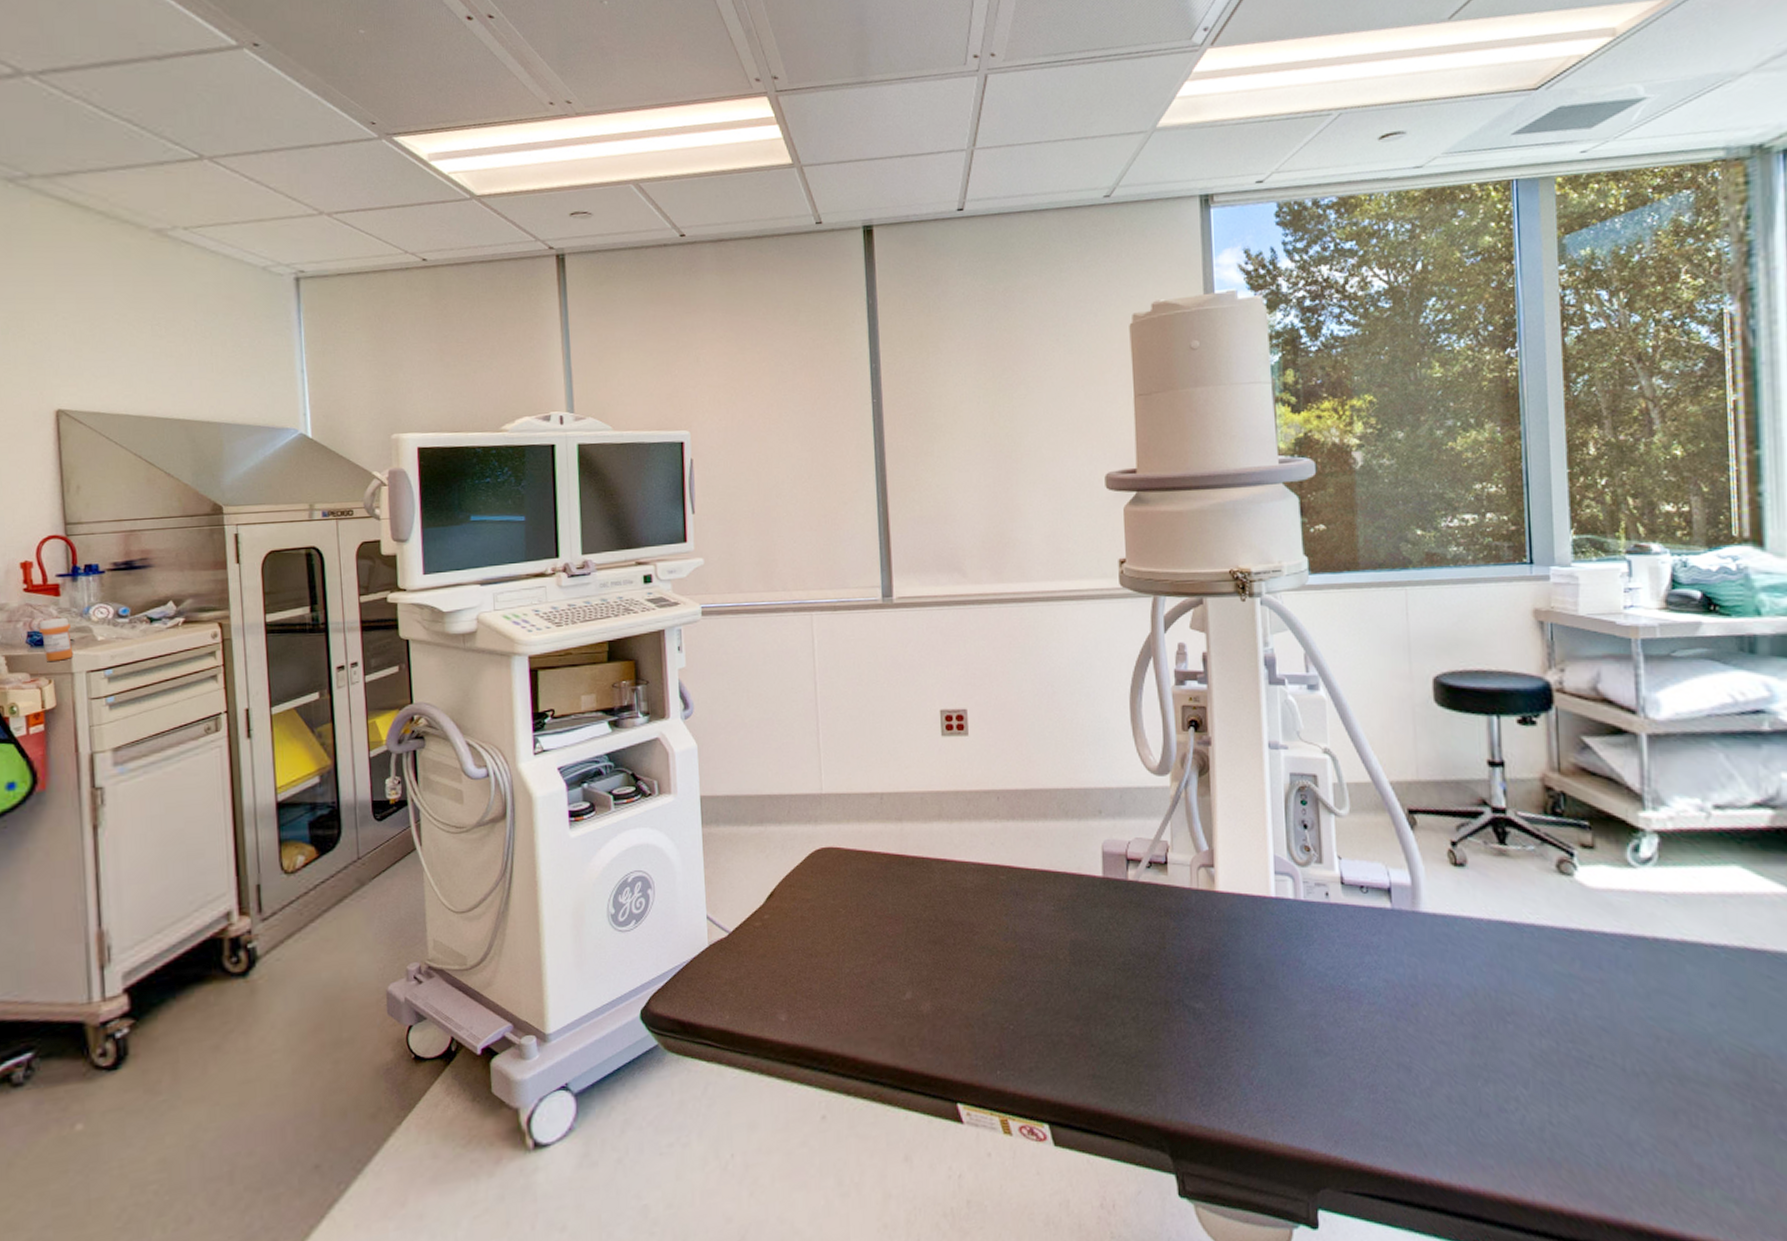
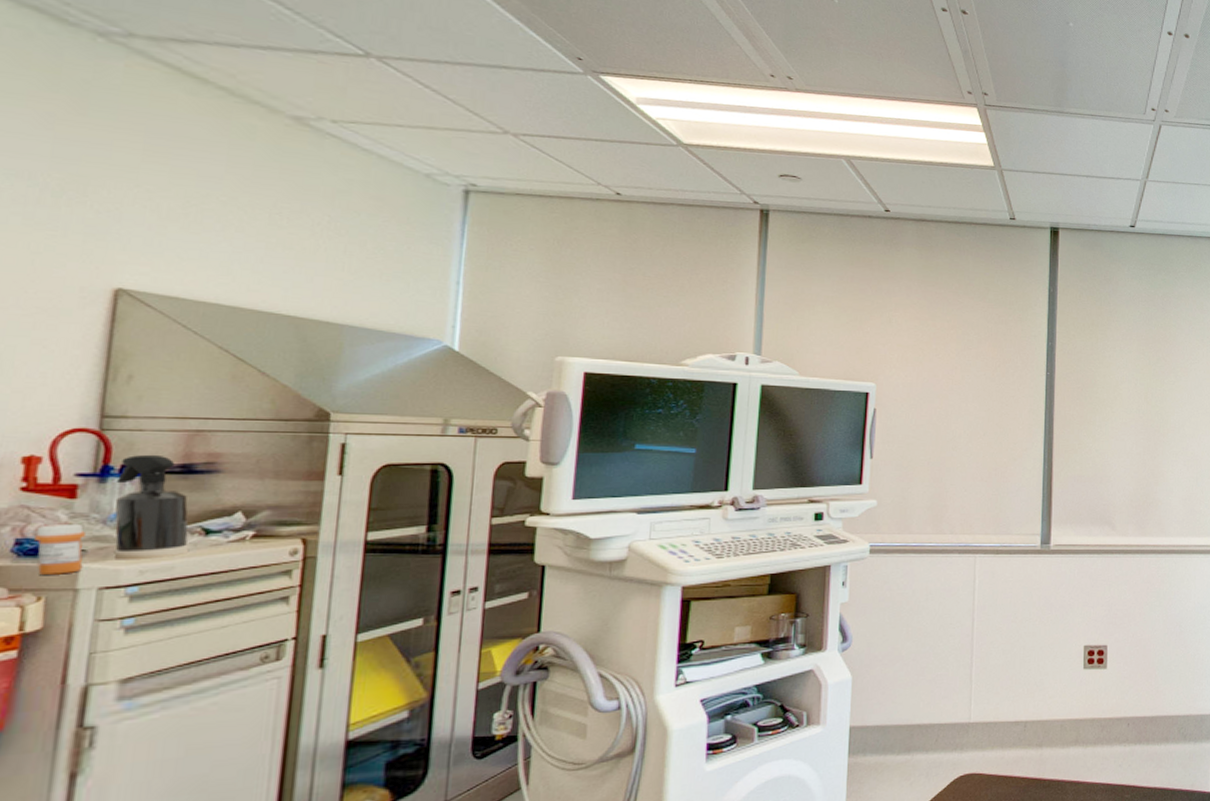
spray bottle: none [83,554,142,648] -> present [113,454,190,560]

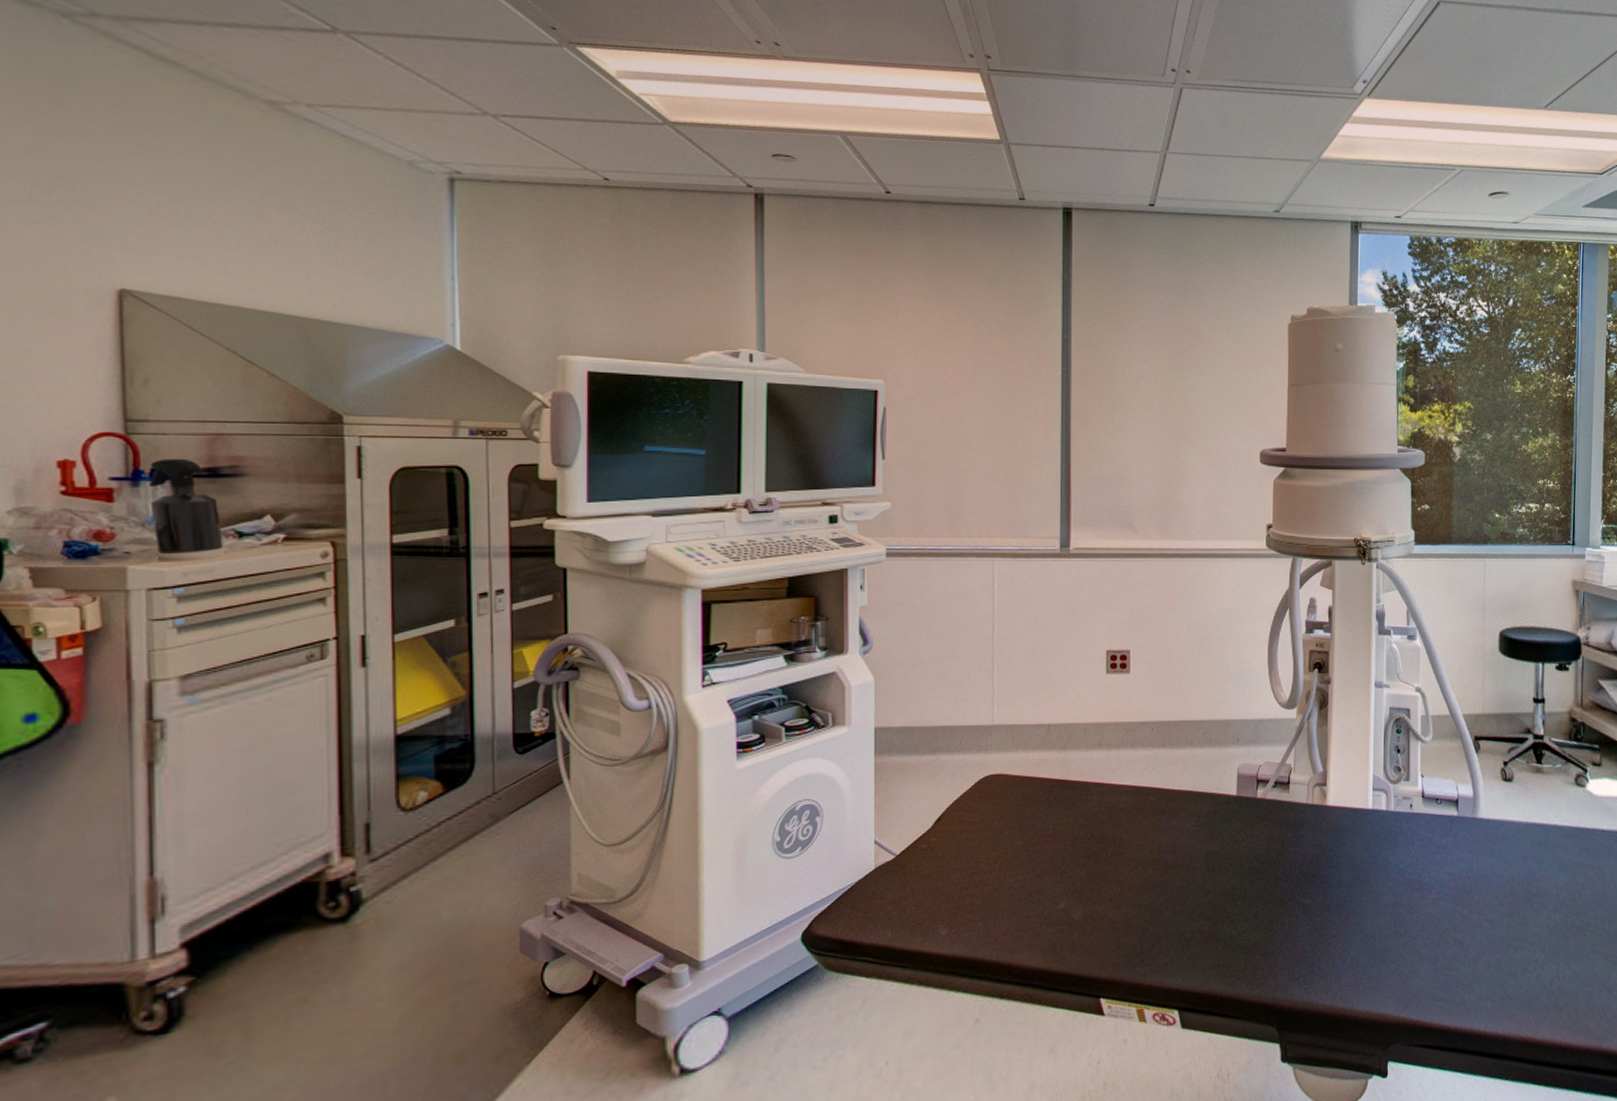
medicine bottle: present [35,523,86,574] -> none [81,526,128,576]

